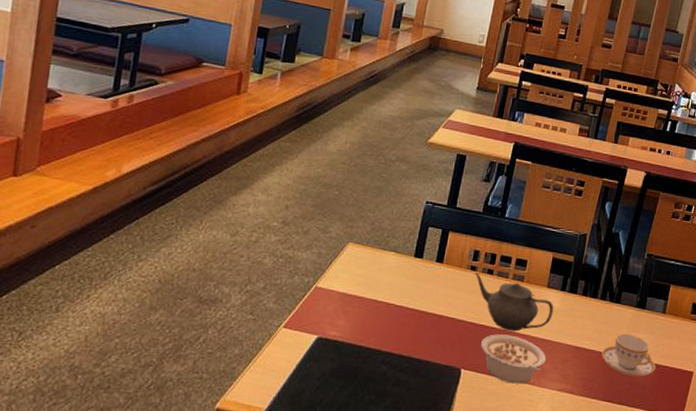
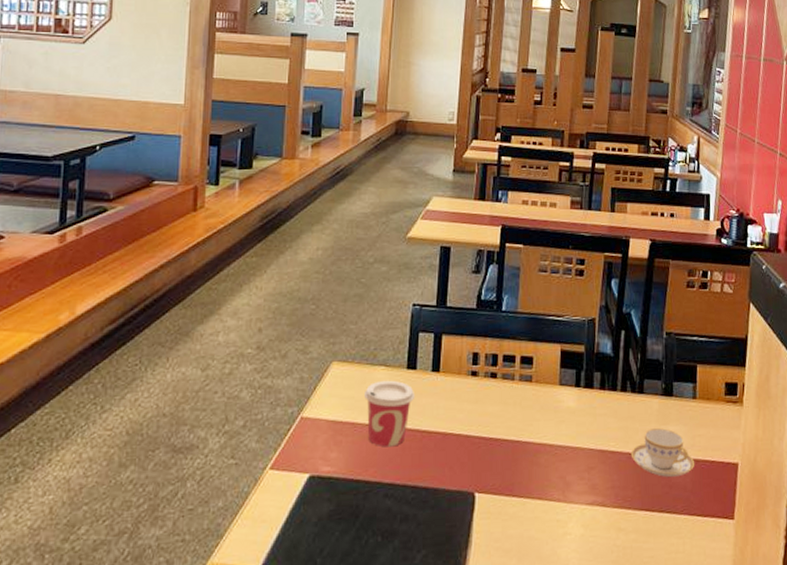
cup: none [373,264,419,322] -> present [365,380,416,447]
teapot: present [475,273,554,332] -> none [477,378,570,442]
legume: present [481,334,546,384] -> none [494,446,569,503]

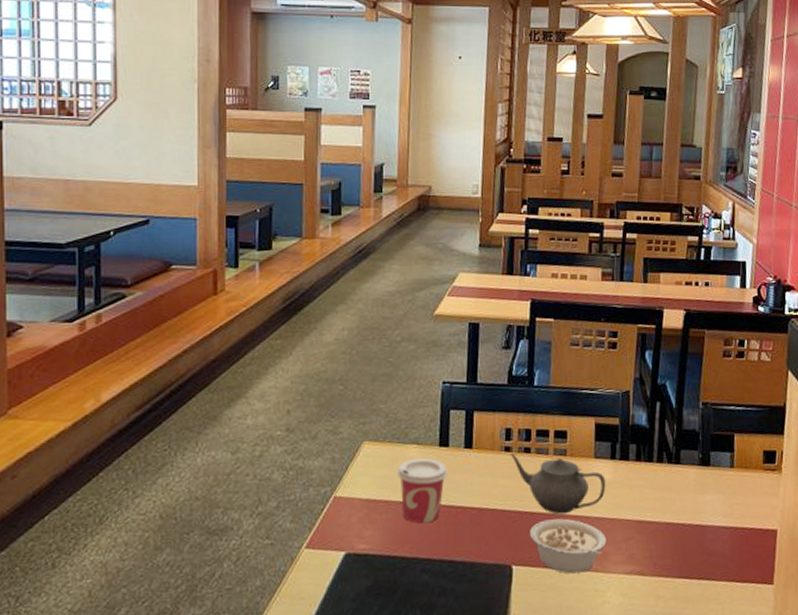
teapot: none [477,378,570,442] -> present [510,454,606,515]
legume: none [494,446,569,503] -> present [530,518,606,574]
teacup: present [630,428,695,477] -> none [668,497,734,545]

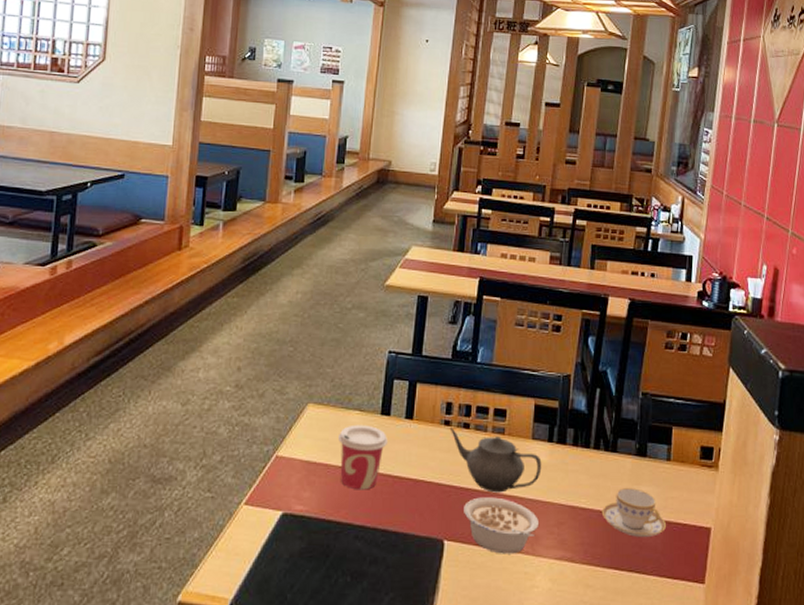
teacup: none [668,497,734,545] -> present [601,488,667,537]

